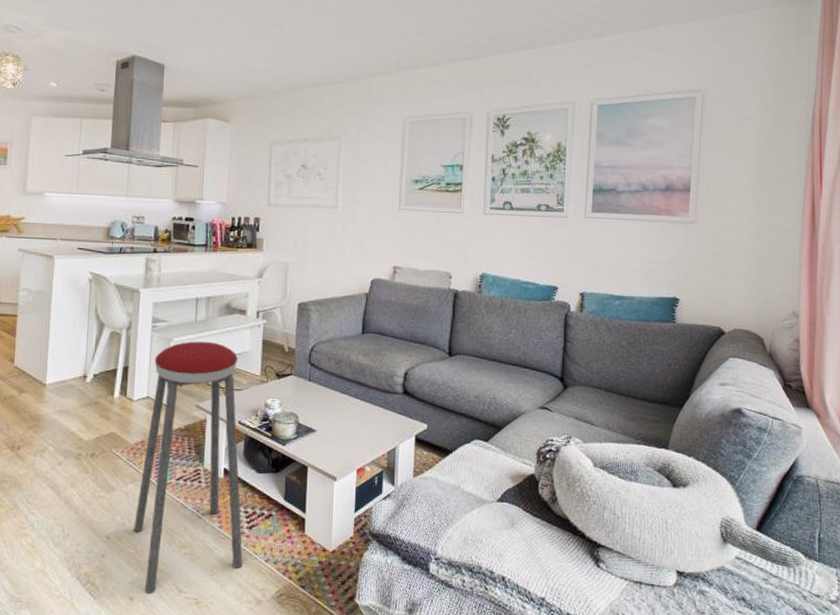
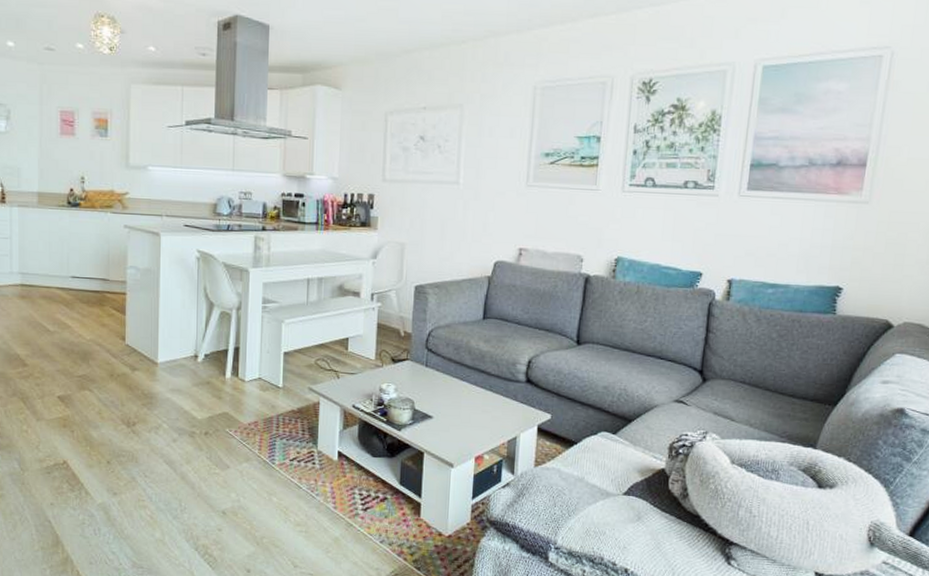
music stool: present [133,341,243,594] -> none [249,323,358,567]

